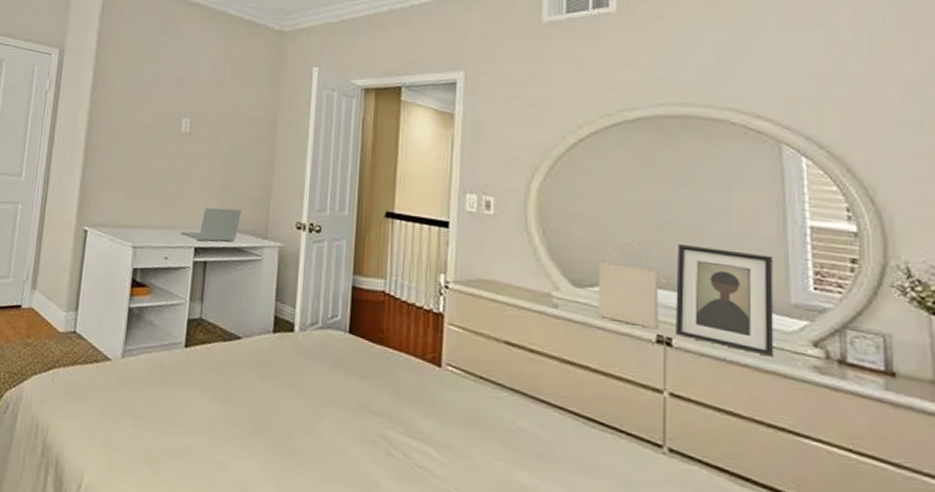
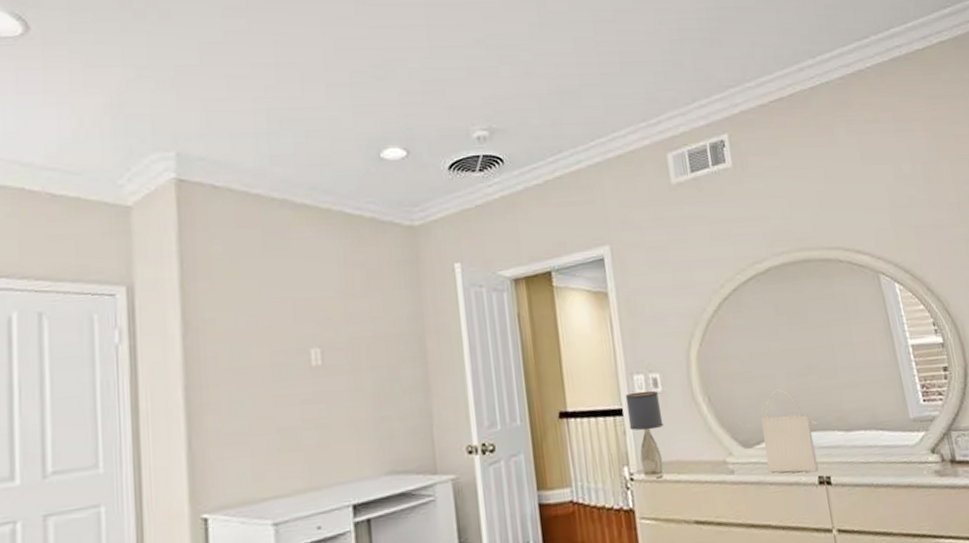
laptop: present [180,208,241,242] -> none [332,447,402,496]
table lamp: none [453,209,490,293] -> present [625,390,664,479]
picture frame: present [676,244,774,357] -> none [819,378,907,473]

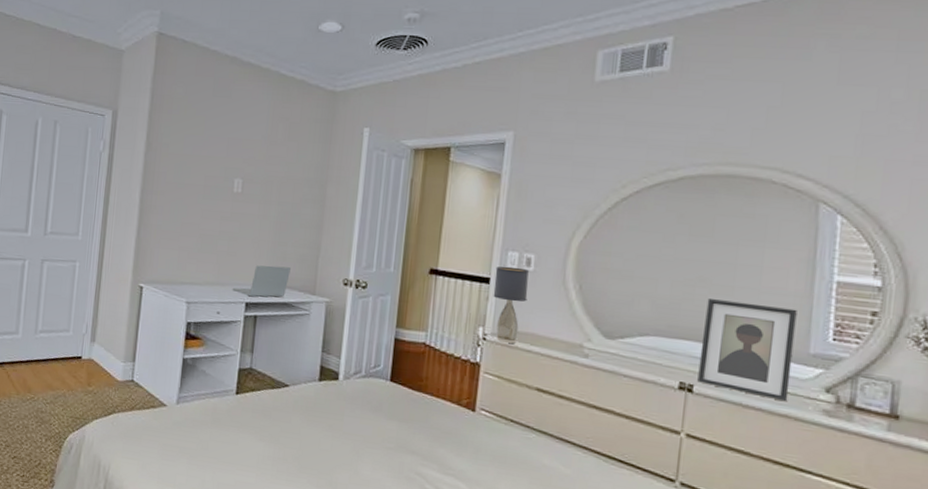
laptop: none [332,447,402,496] -> present [232,265,291,298]
handbag: present [761,389,818,473] -> none [625,293,694,377]
picture frame: none [819,378,907,473] -> present [697,299,797,402]

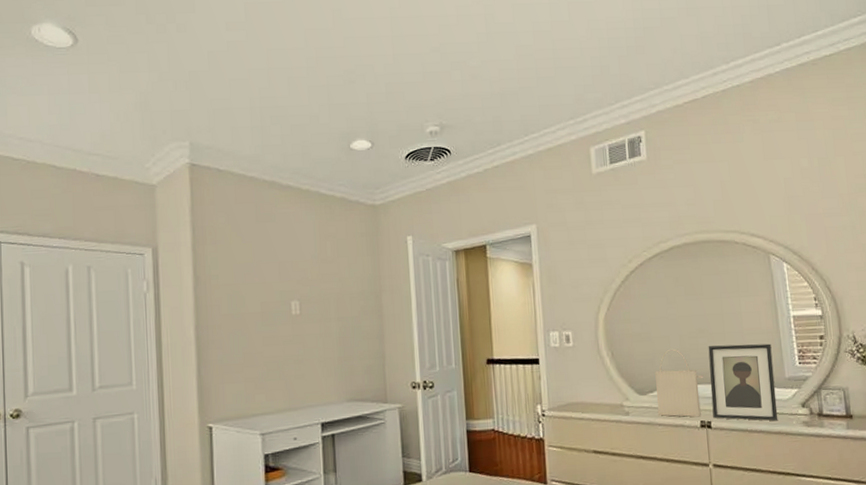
laptop: present [232,265,291,298] -> none [305,380,360,417]
table lamp: present [493,266,529,344] -> none [542,345,572,416]
handbag: none [625,293,694,377] -> present [655,348,704,418]

